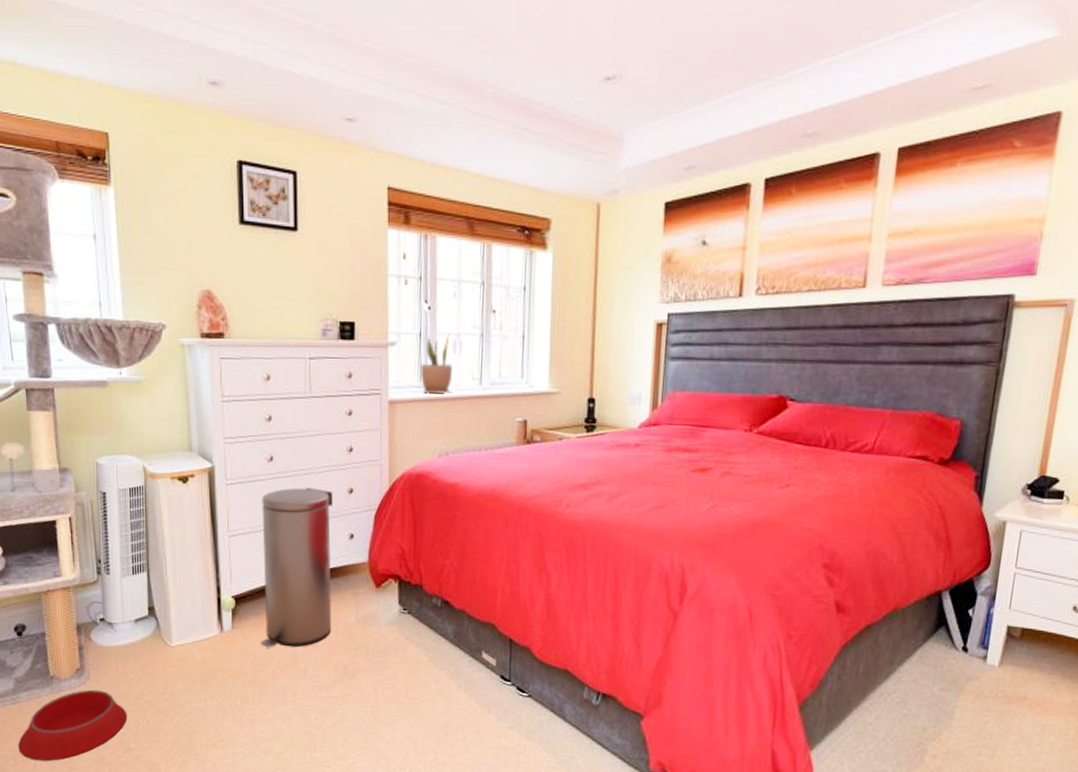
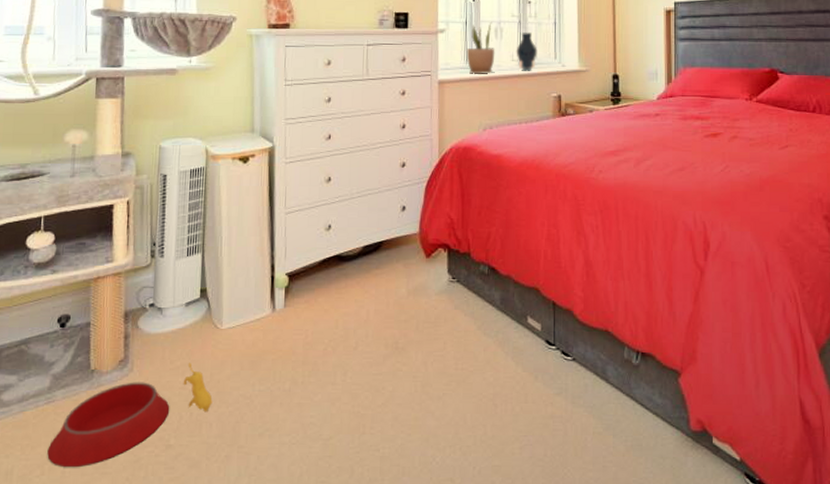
cat toy: none [138,675,167,720] -> present [183,362,213,411]
pedal bin: present [261,488,333,647] -> none [312,163,386,324]
vase: none [477,346,502,392] -> present [516,31,538,71]

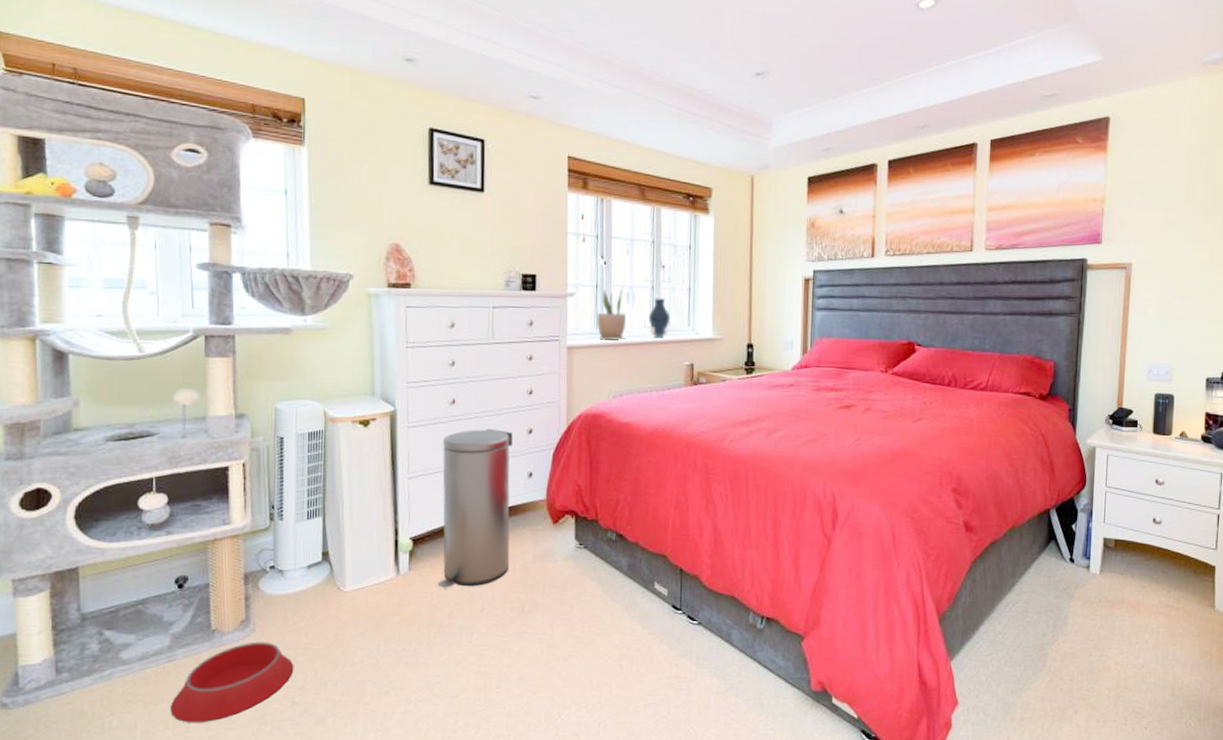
cat toy: present [183,362,213,411] -> none [306,623,337,670]
pedal bin: none [312,163,386,324] -> present [438,429,513,588]

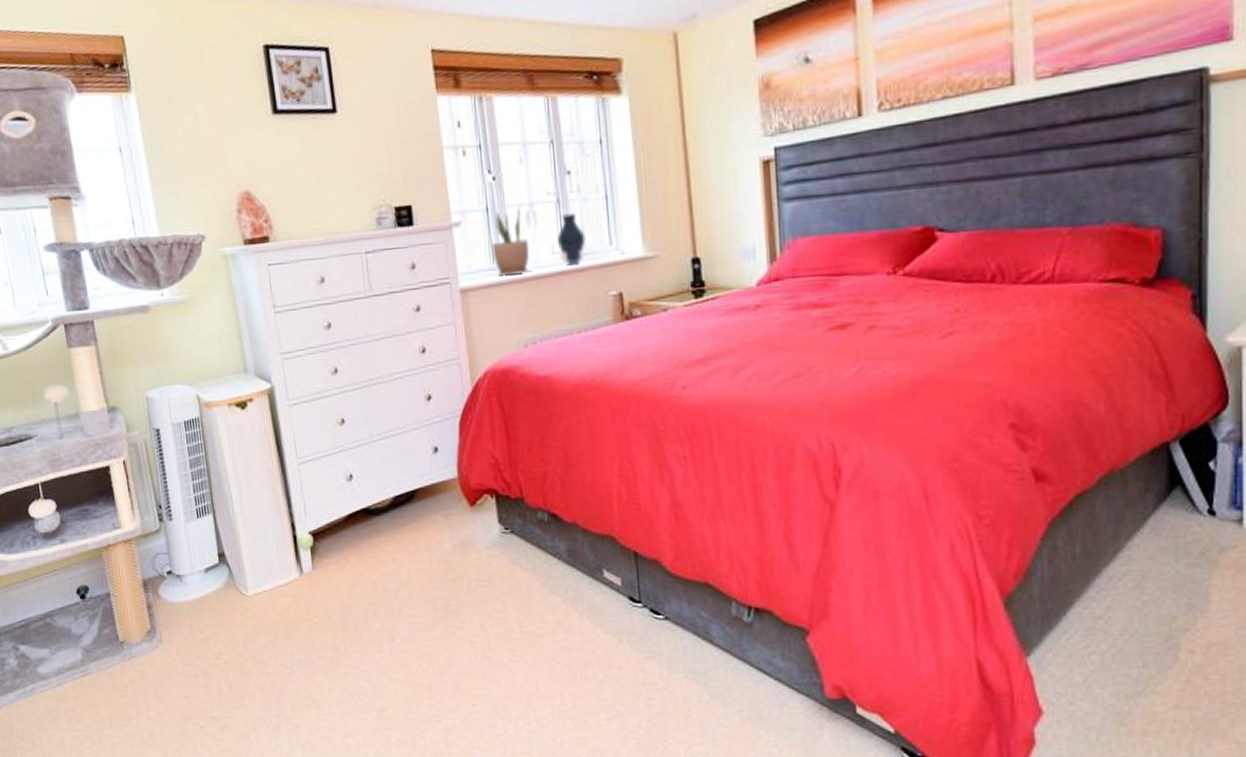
pet bowl: present [170,642,294,722] -> none [93,653,208,738]
pedal bin: present [438,429,513,588] -> none [330,399,425,587]

